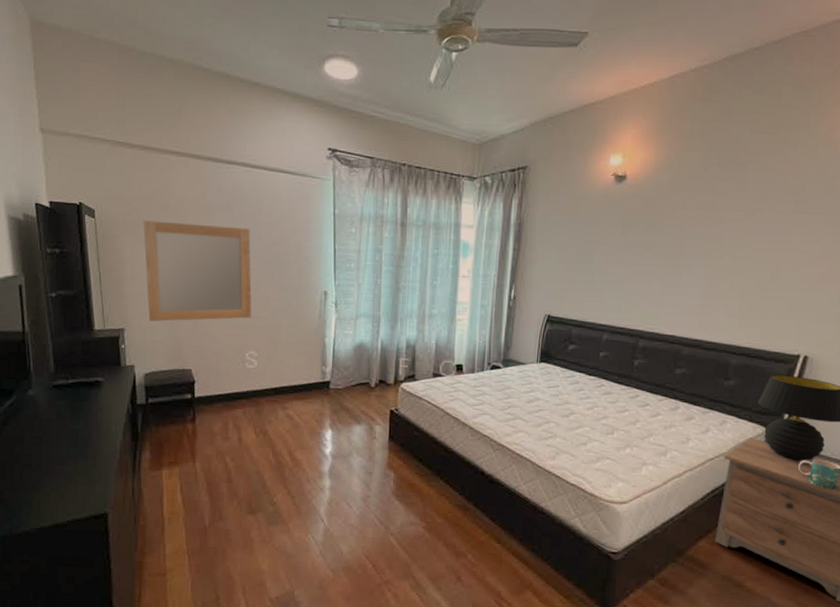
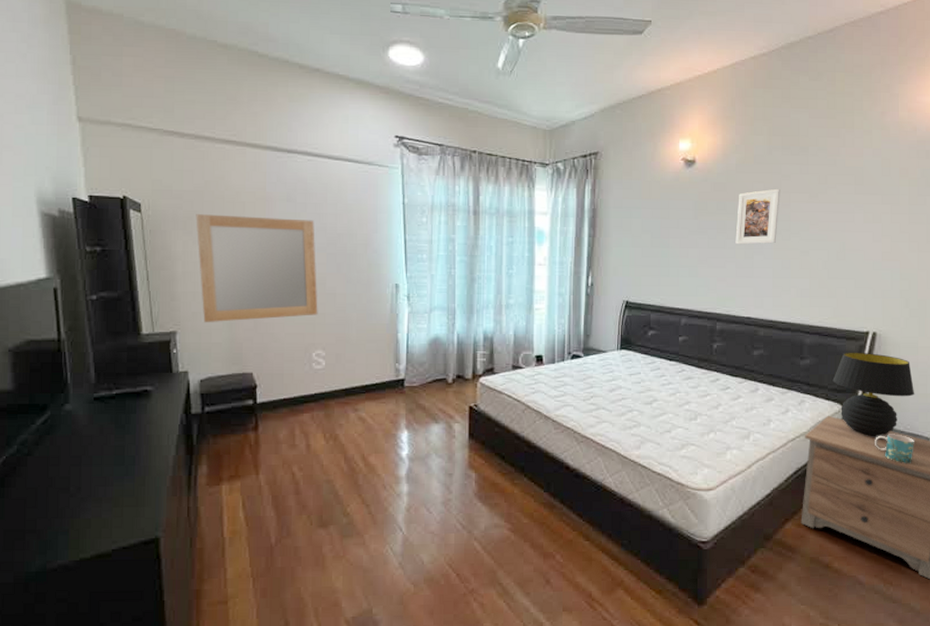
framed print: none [663,206,714,263] -> present [735,188,780,245]

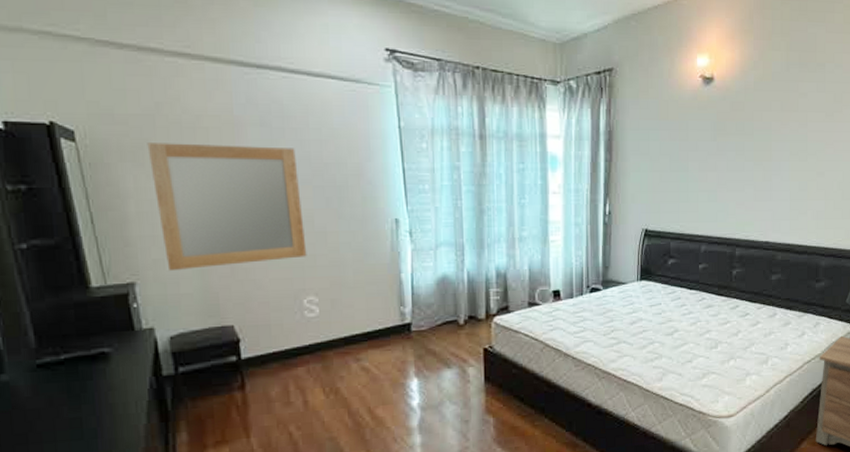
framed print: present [735,188,780,245] -> none [754,107,798,167]

